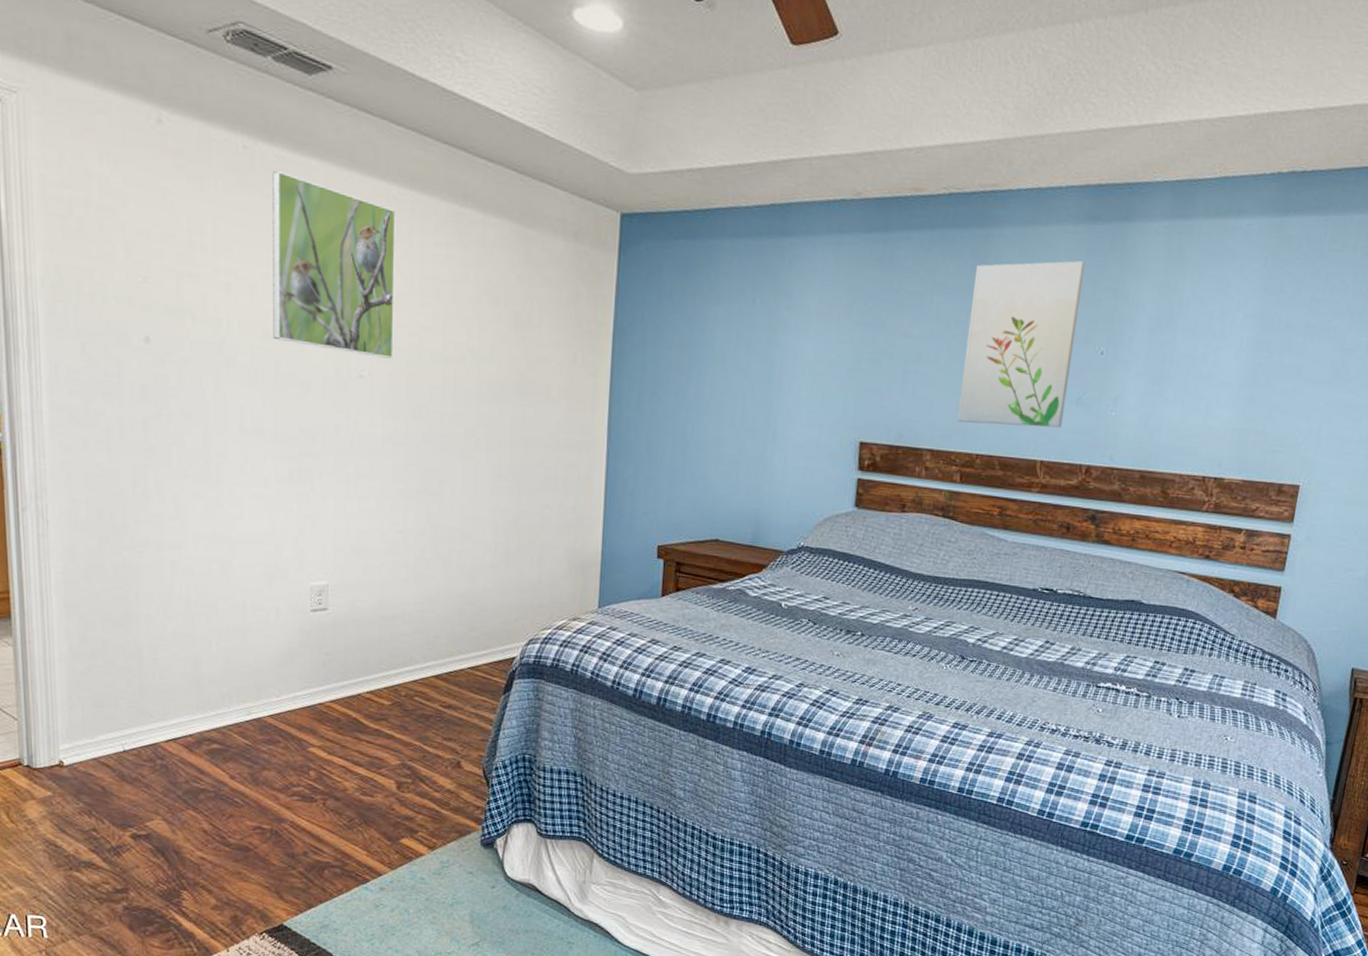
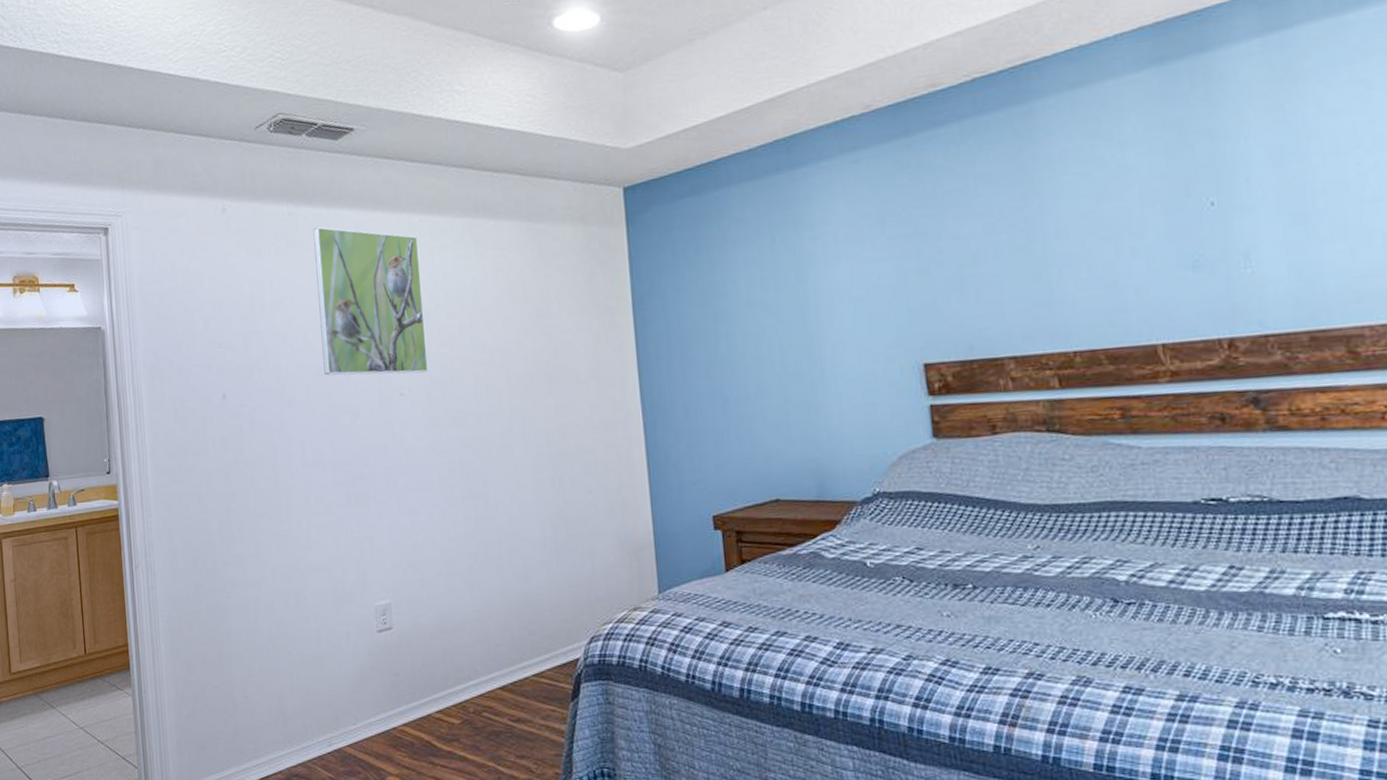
wall art: present [957,260,1086,428] -> none [1022,109,1180,319]

